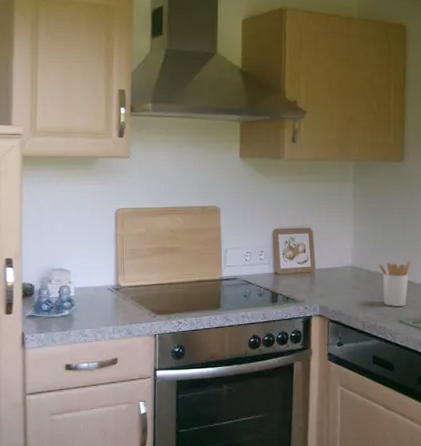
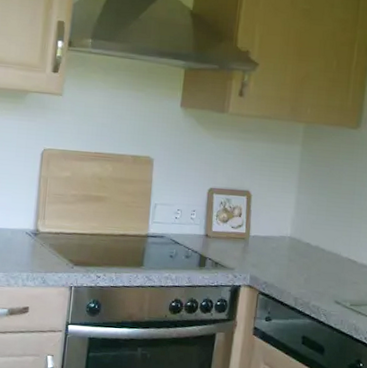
utensil holder: present [378,259,411,307] -> none [319,236,356,286]

